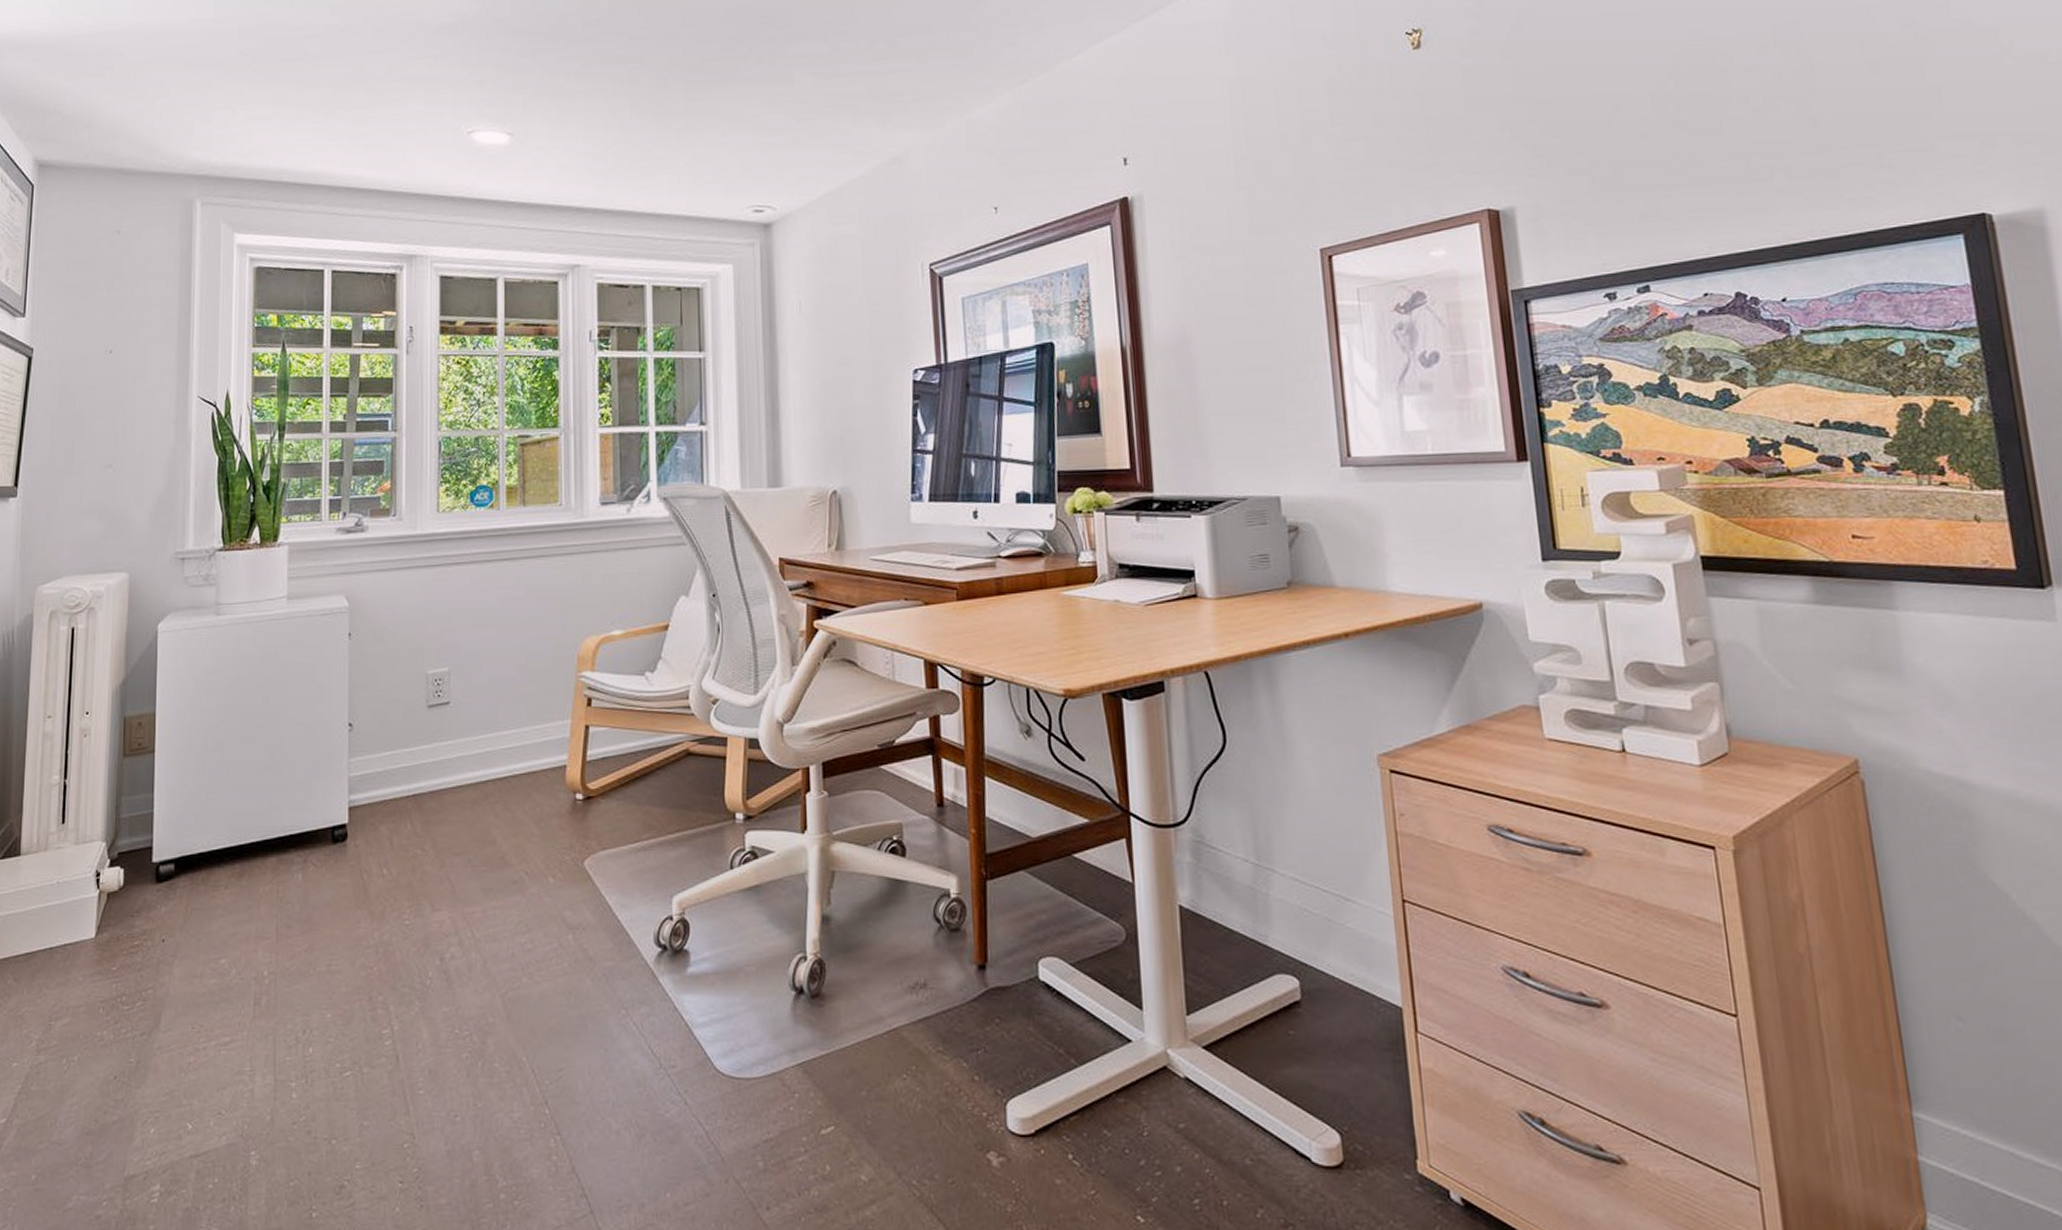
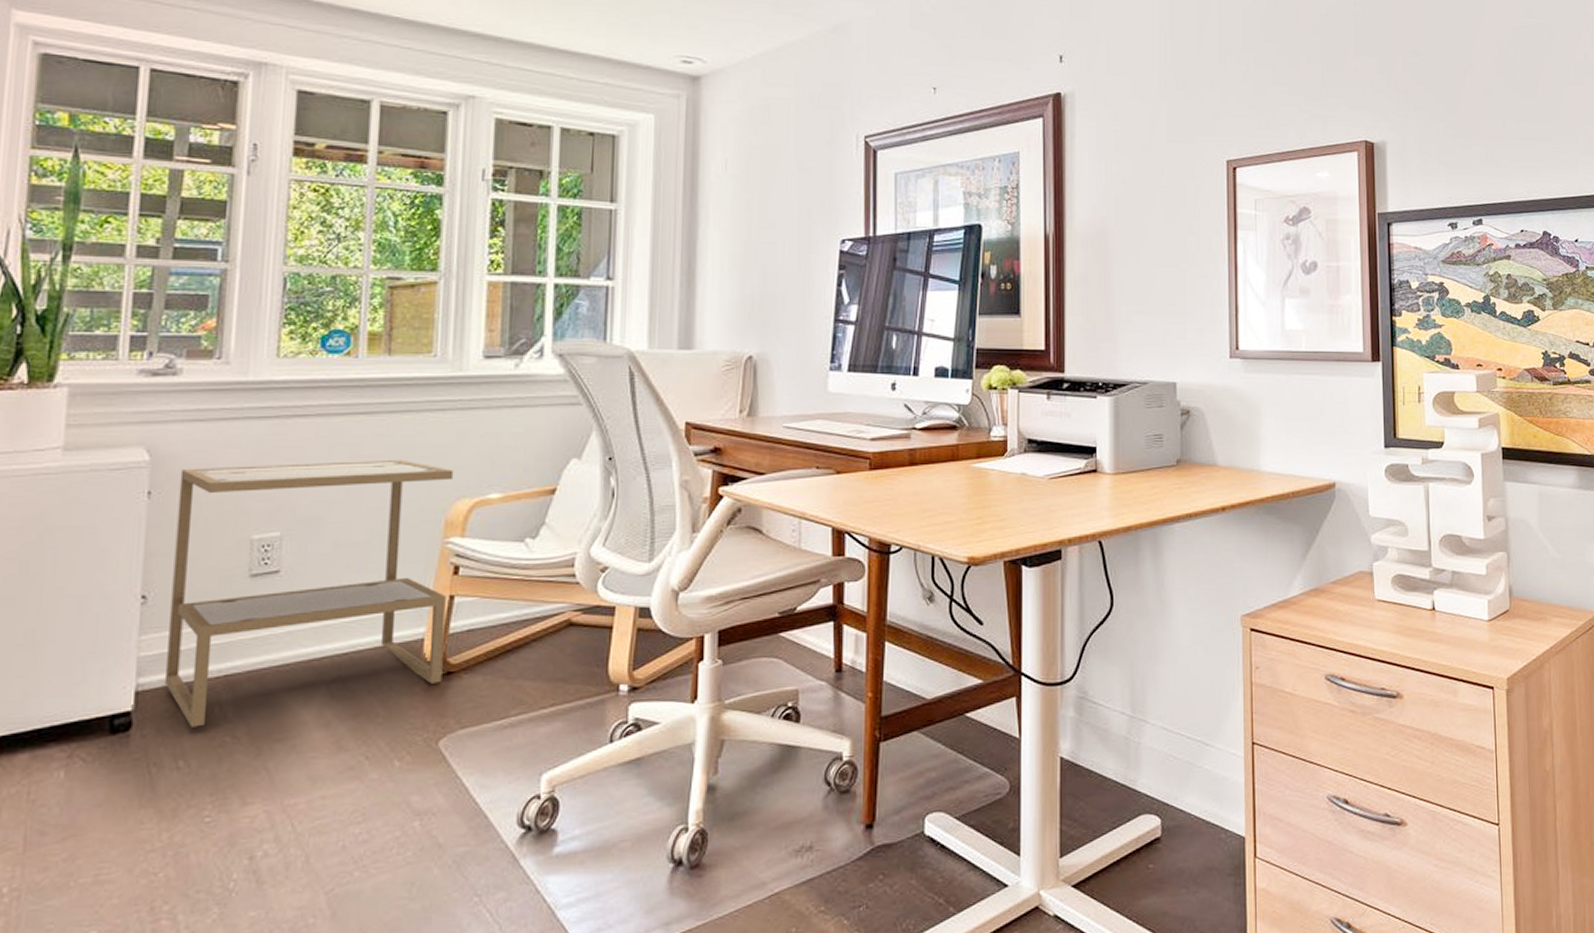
side table: none [369,601,583,840] -> present [164,460,454,728]

